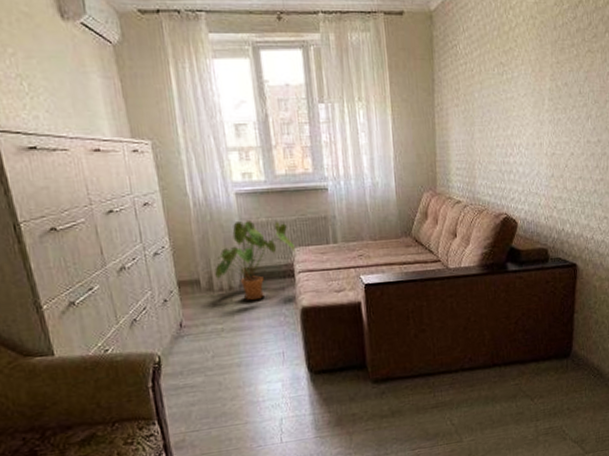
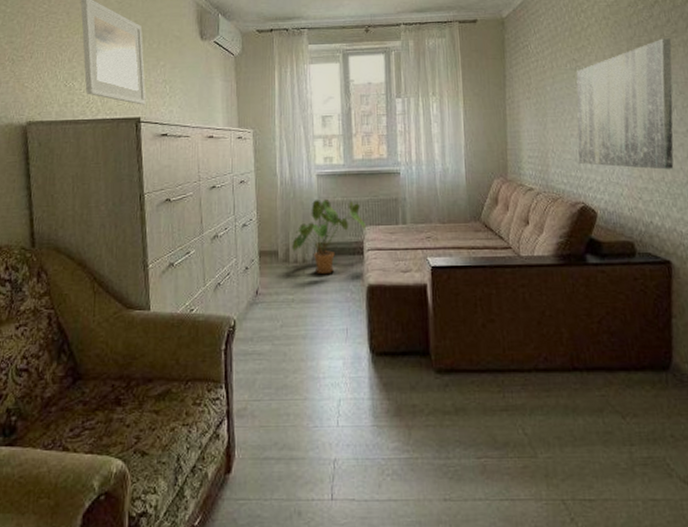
wall art: none [502,43,592,179] -> present [576,38,674,170]

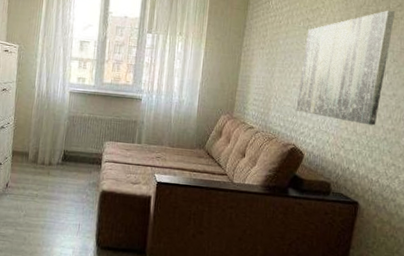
house plant: present [292,198,366,275] -> none [41,113,106,177]

